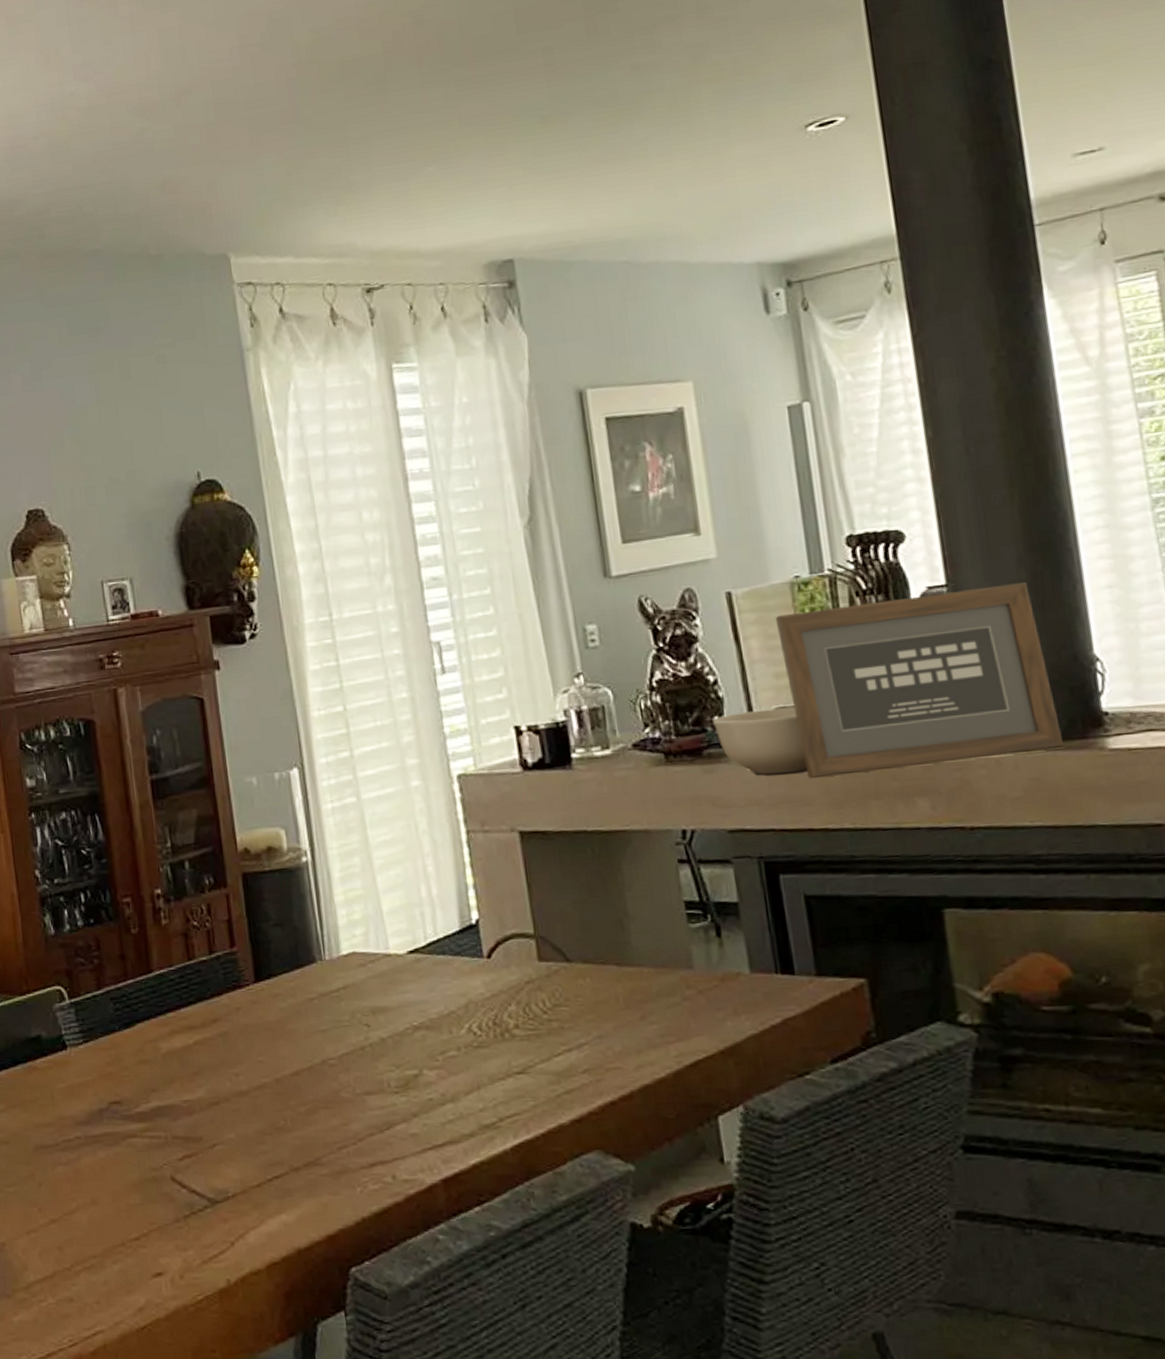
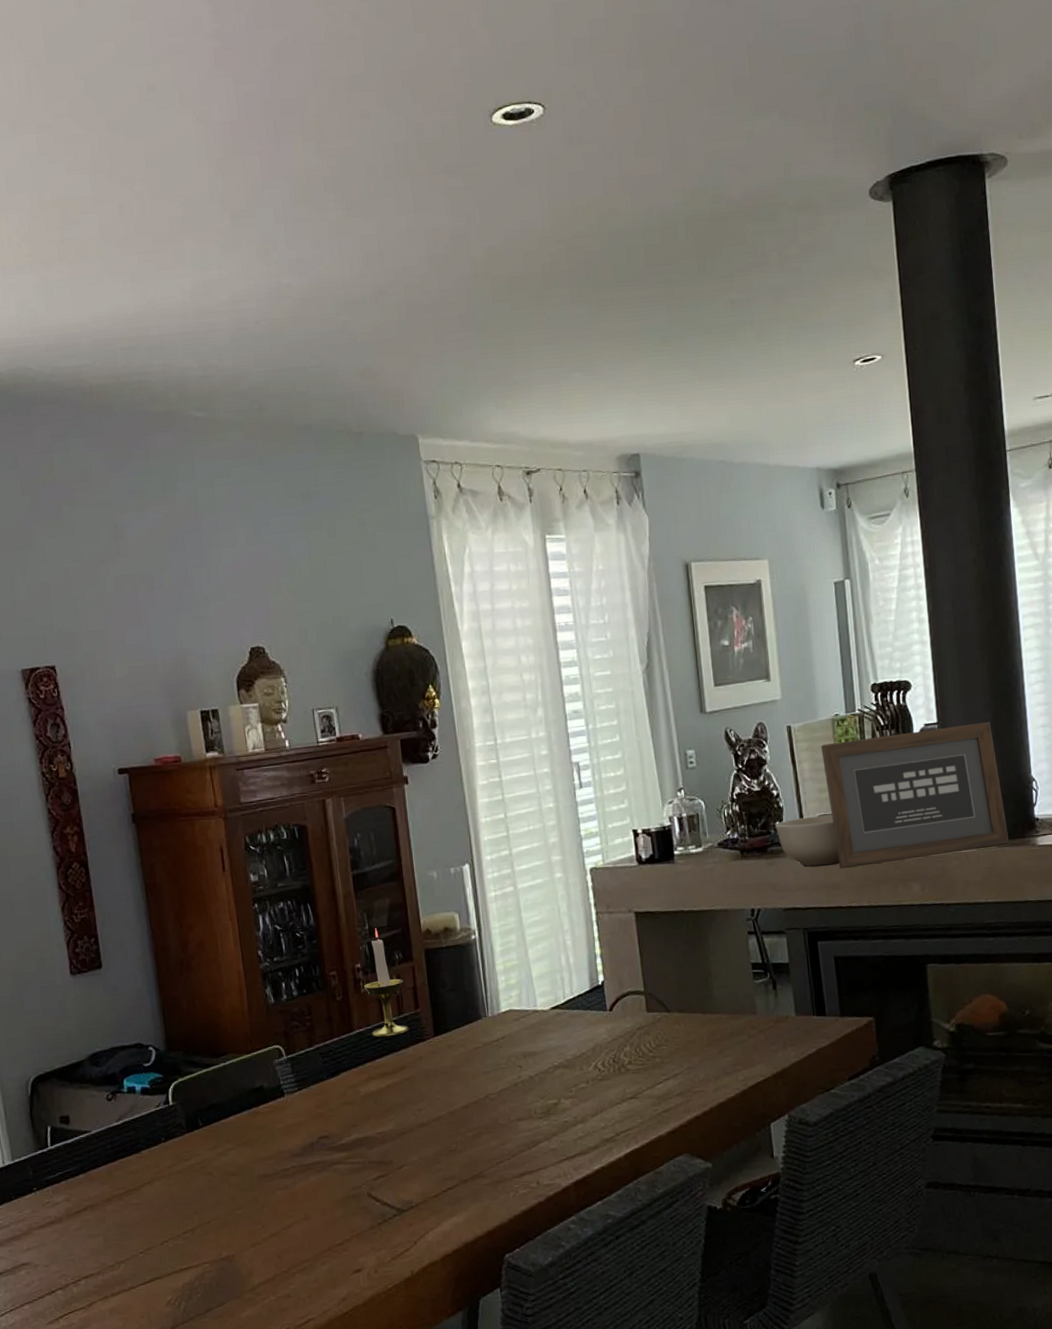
candlestick: none [164,845,223,982] -> present [363,928,410,1038]

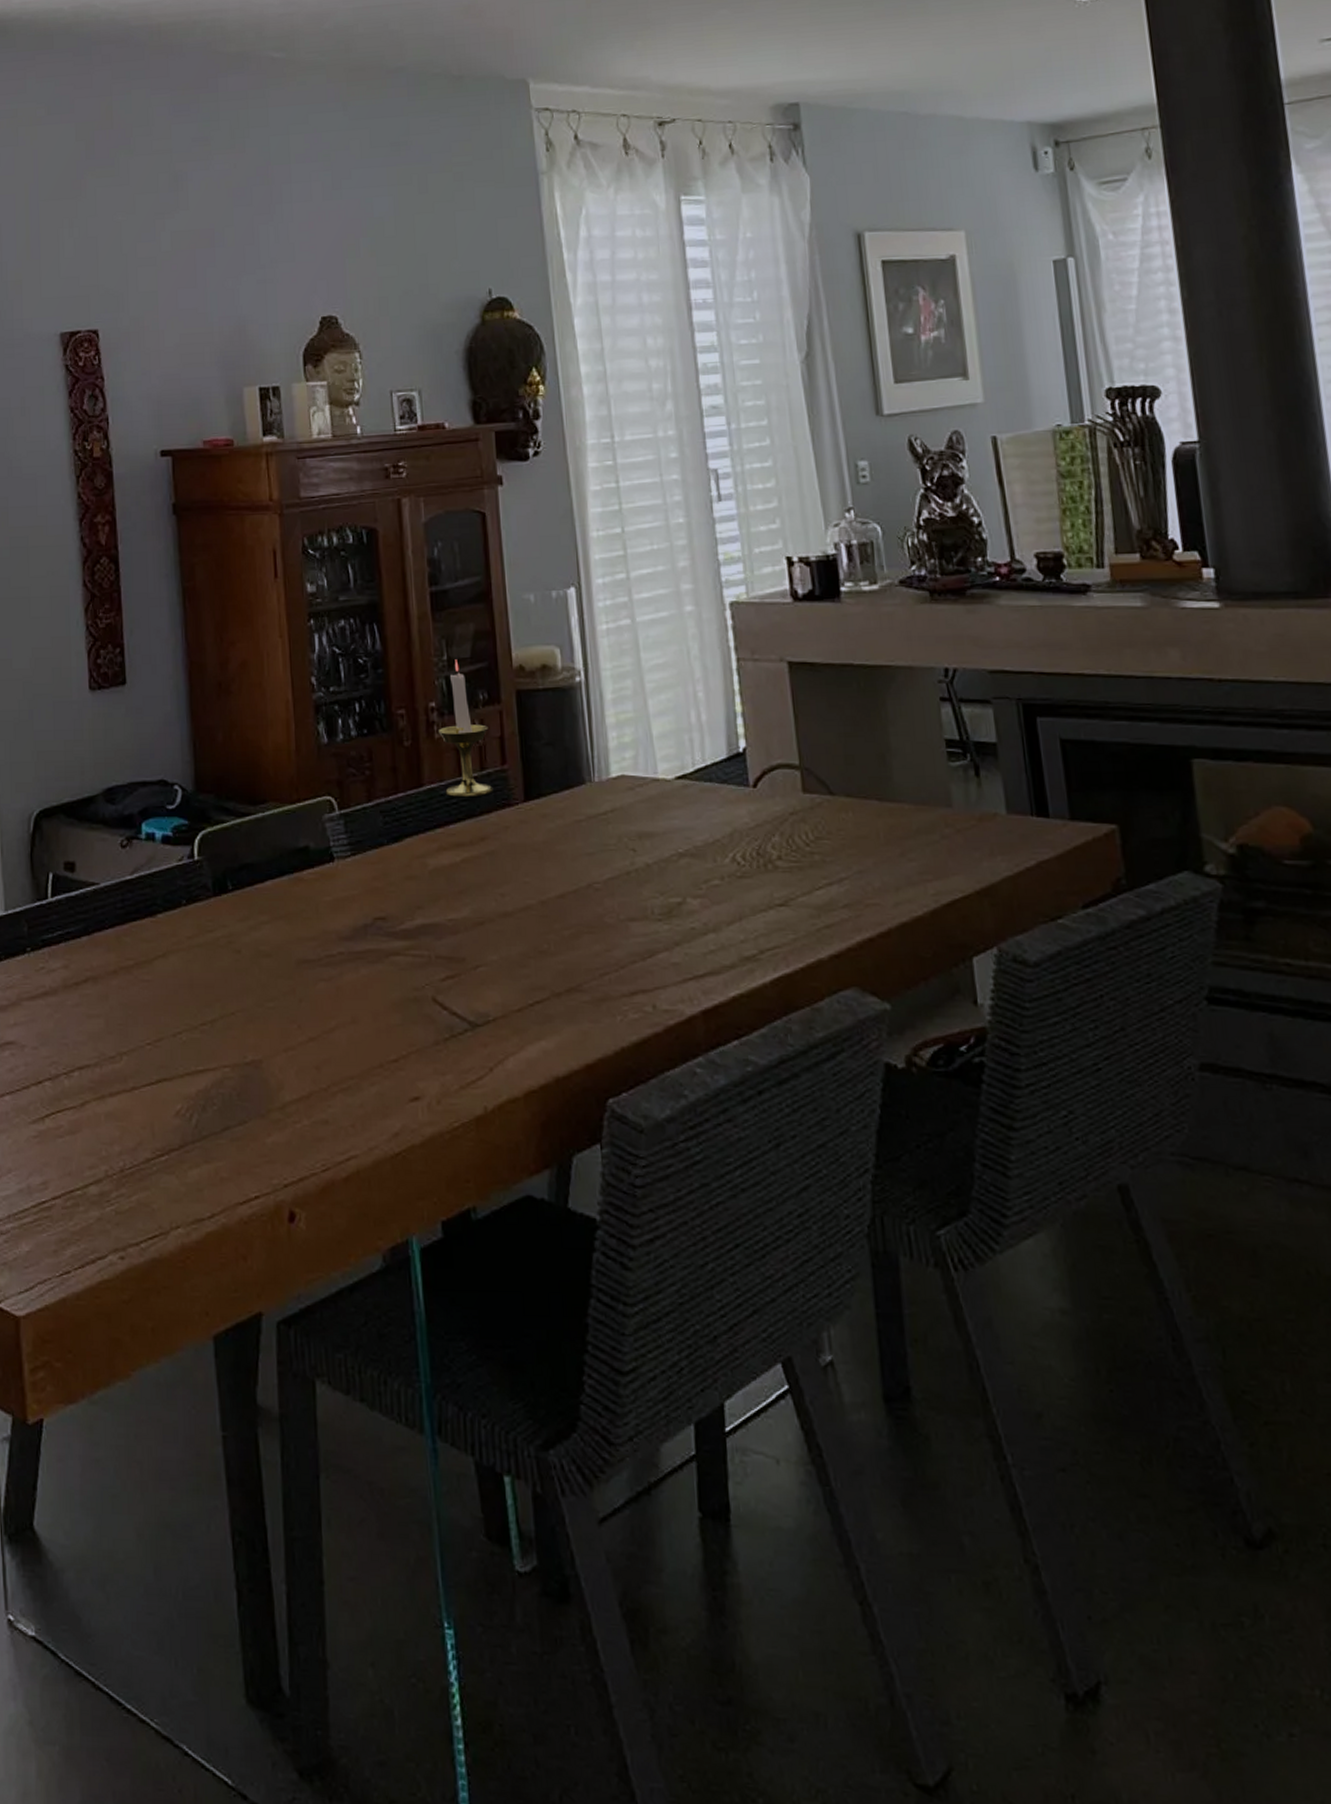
bowl: present [775,814,840,867] -> none [976,552,1066,619]
picture frame: present [820,722,1010,869] -> none [1037,443,1308,624]

